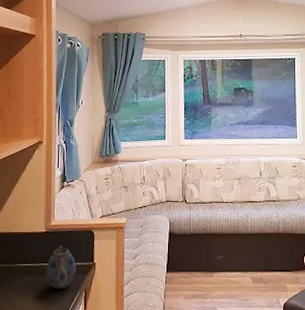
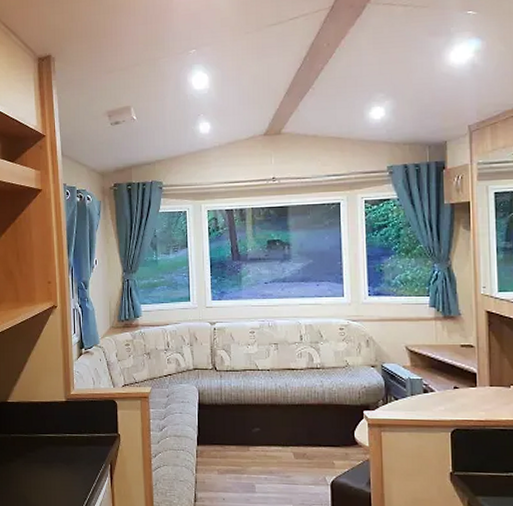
teapot: present [46,245,77,289] -> none [68,416,101,461]

